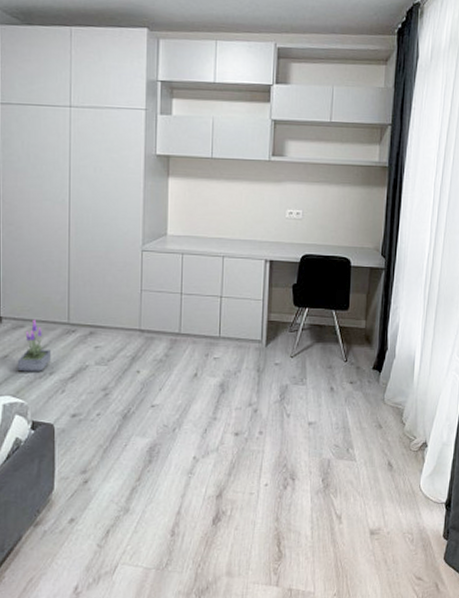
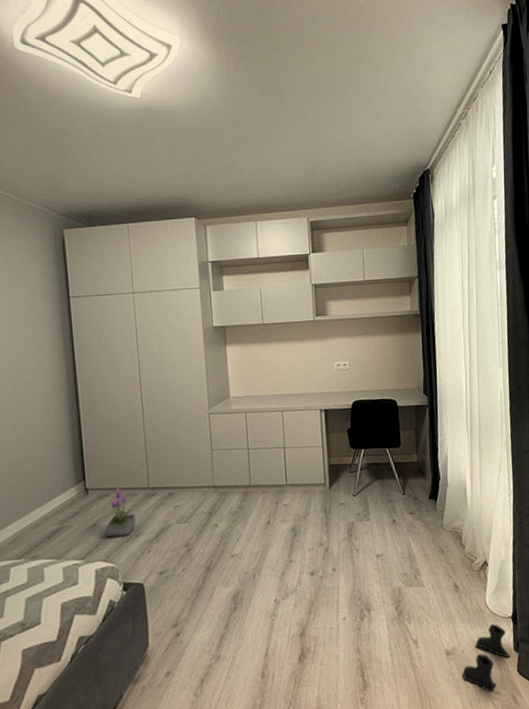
boots: none [384,508,439,578] -> present [462,624,511,693]

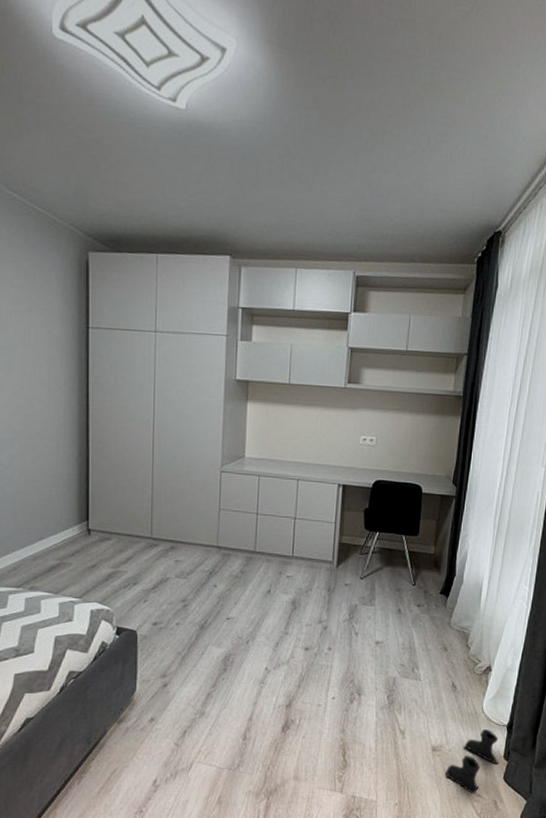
potted plant: present [105,487,136,537] -> none [104,533,135,583]

